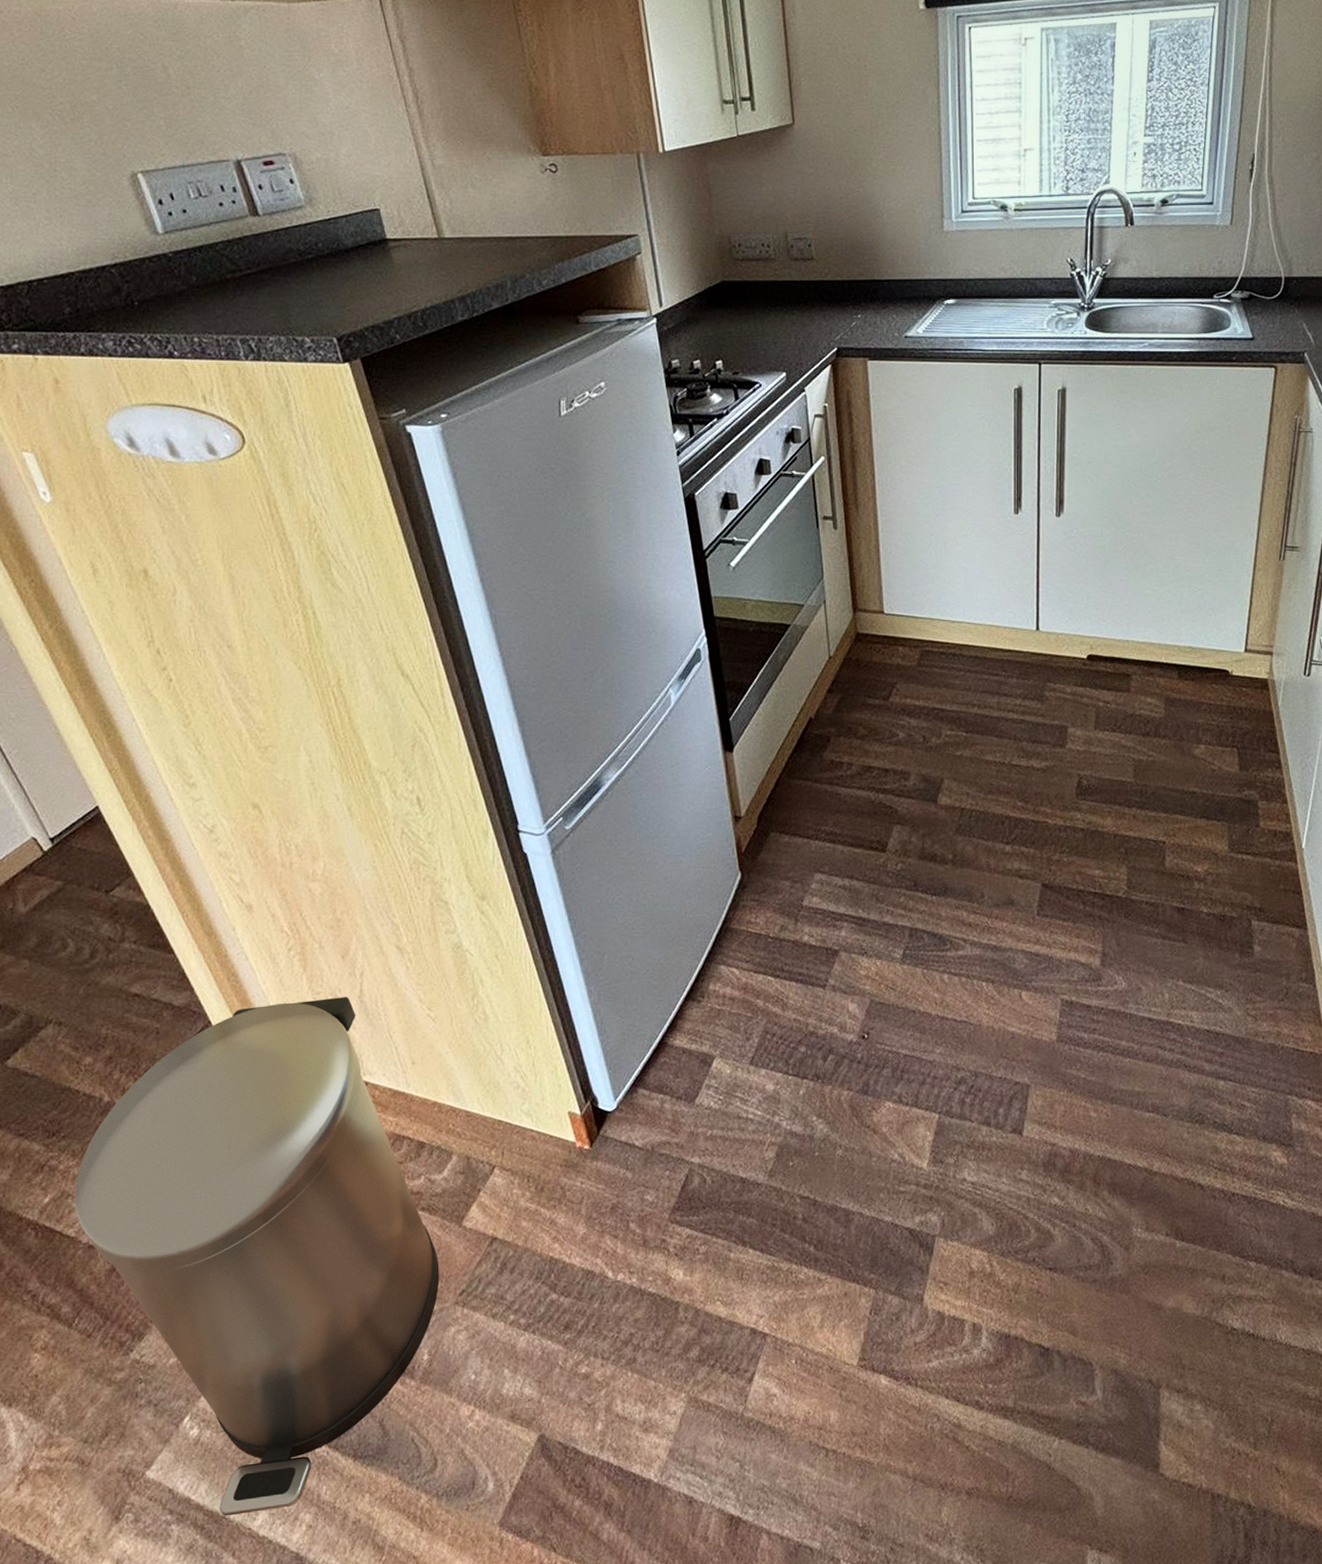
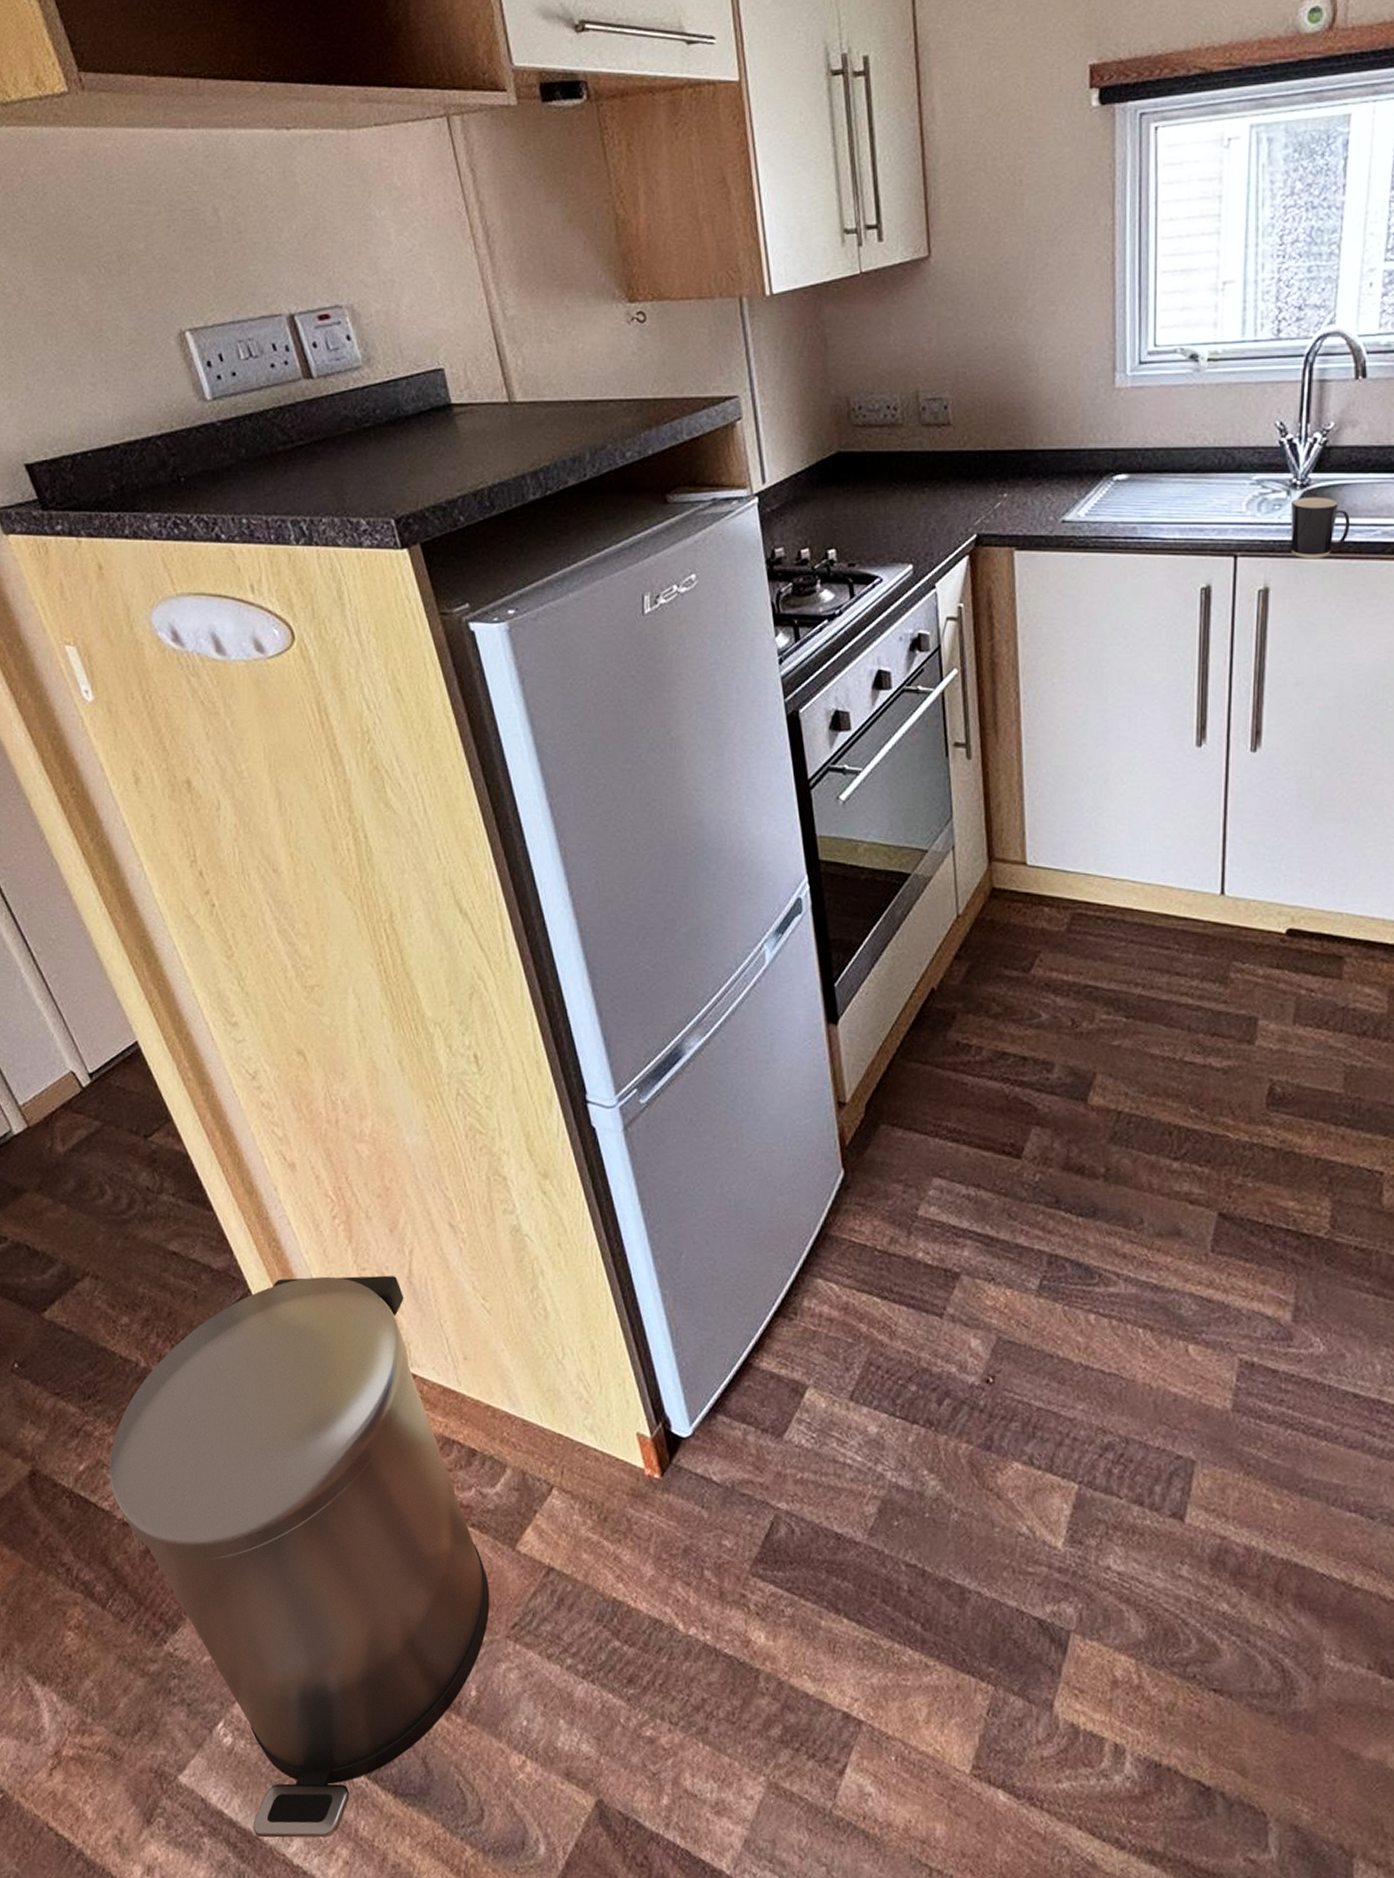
mug: none [1081,317,1125,365] -> present [1290,496,1350,558]

